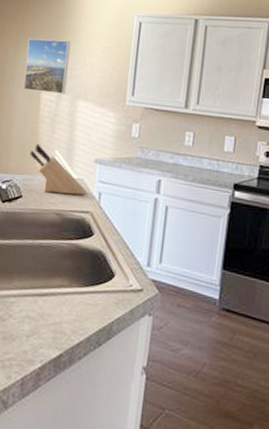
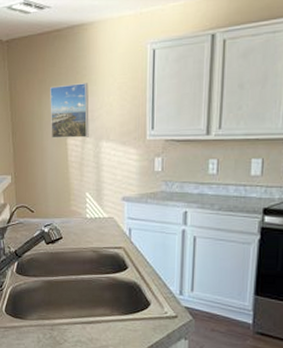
knife block: present [30,143,88,195] -> none [64,187,119,233]

